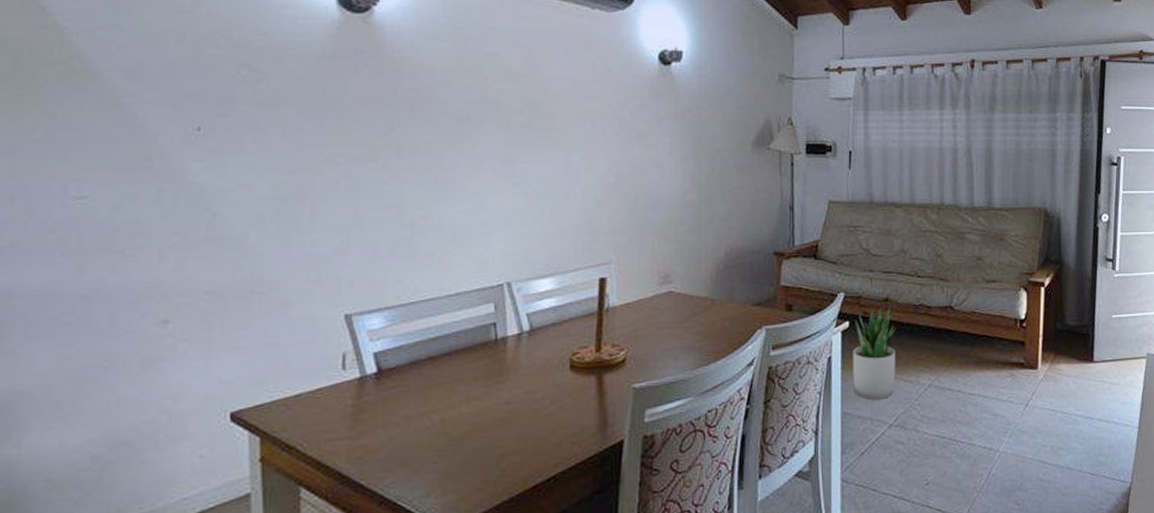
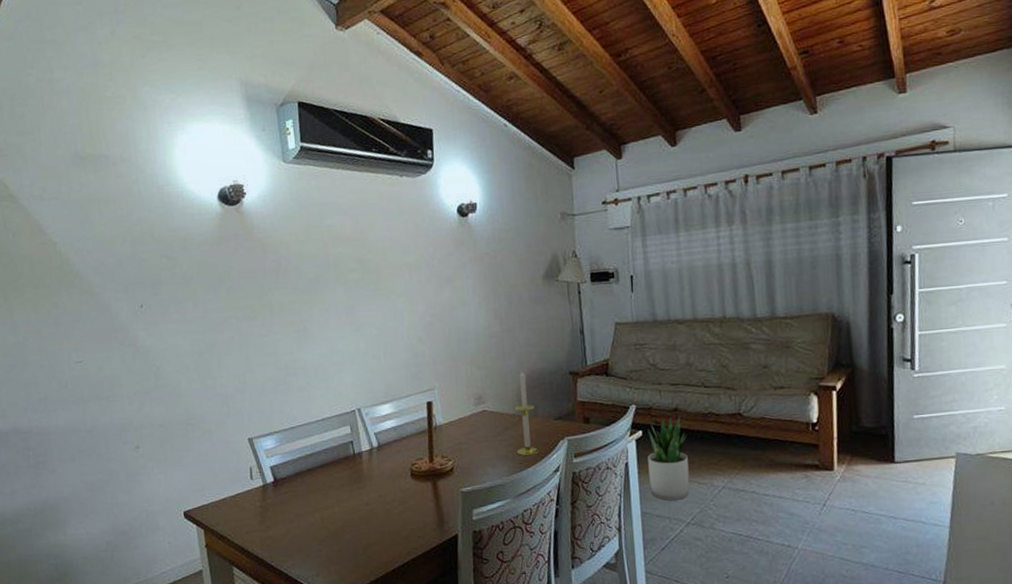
candle: none [705,247,733,347] -> present [515,370,540,457]

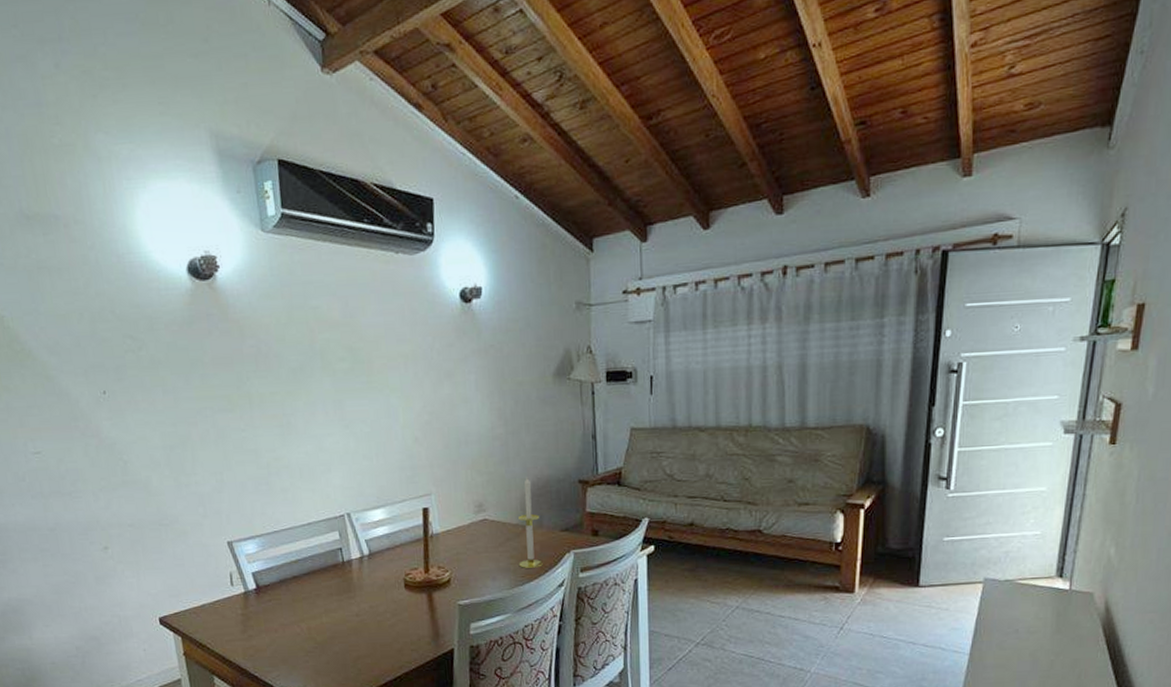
planter: present [647,416,690,501] -> none [659,531,702,620]

